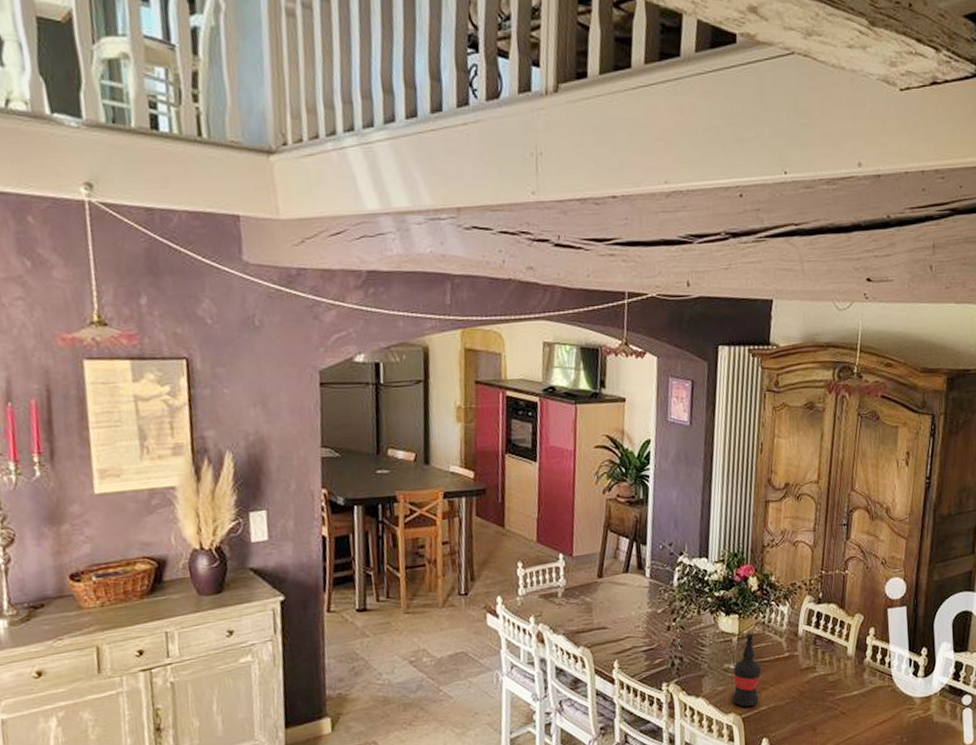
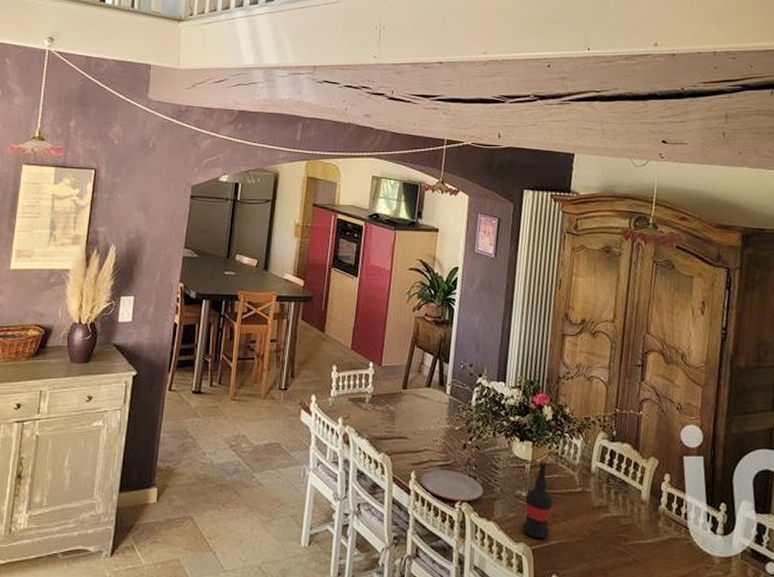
plate: none [623,653,691,684] -> present [420,469,483,501]

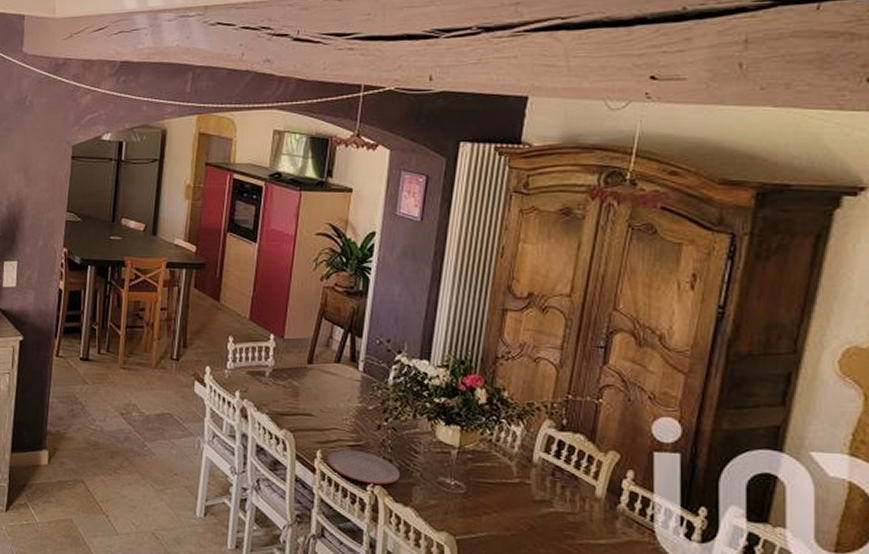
wine bottle: present [523,458,554,538] -> none [446,444,484,530]

